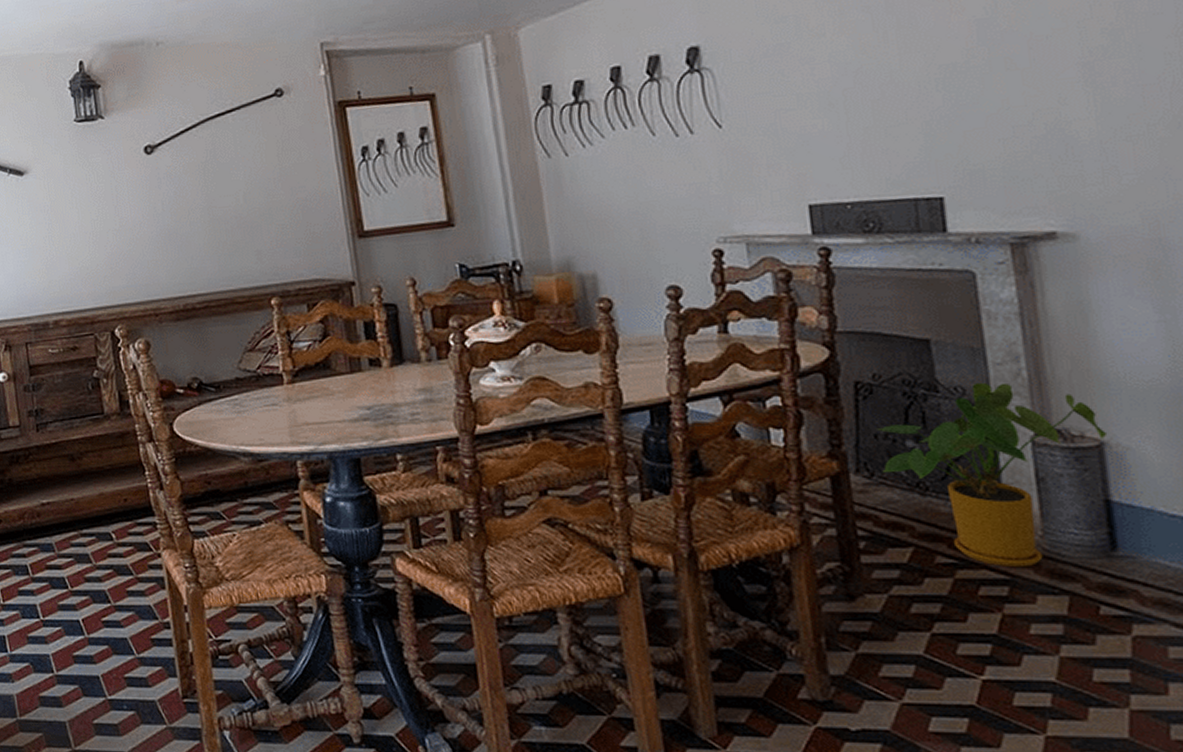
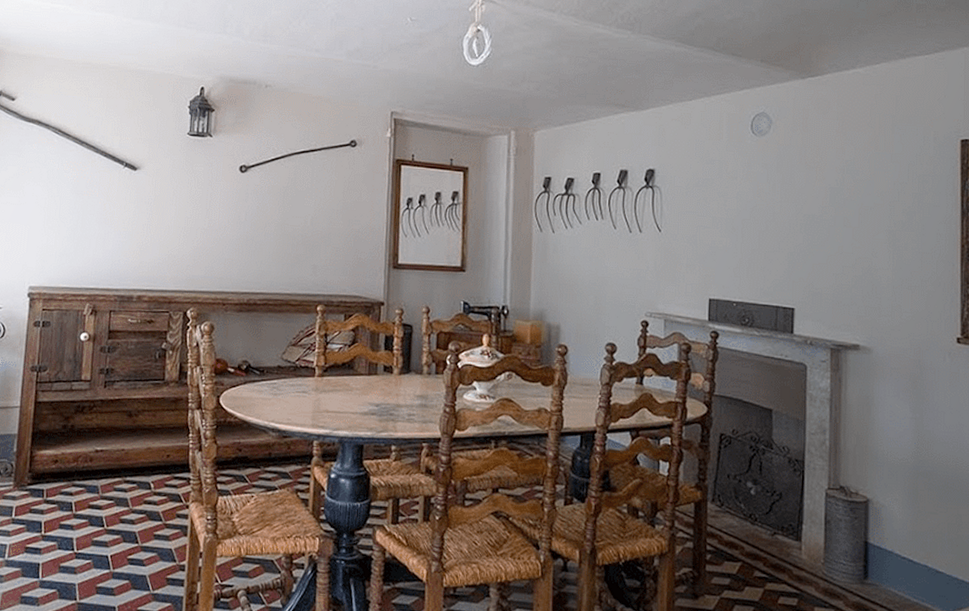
house plant: present [877,382,1108,568] -> none [729,445,872,586]

